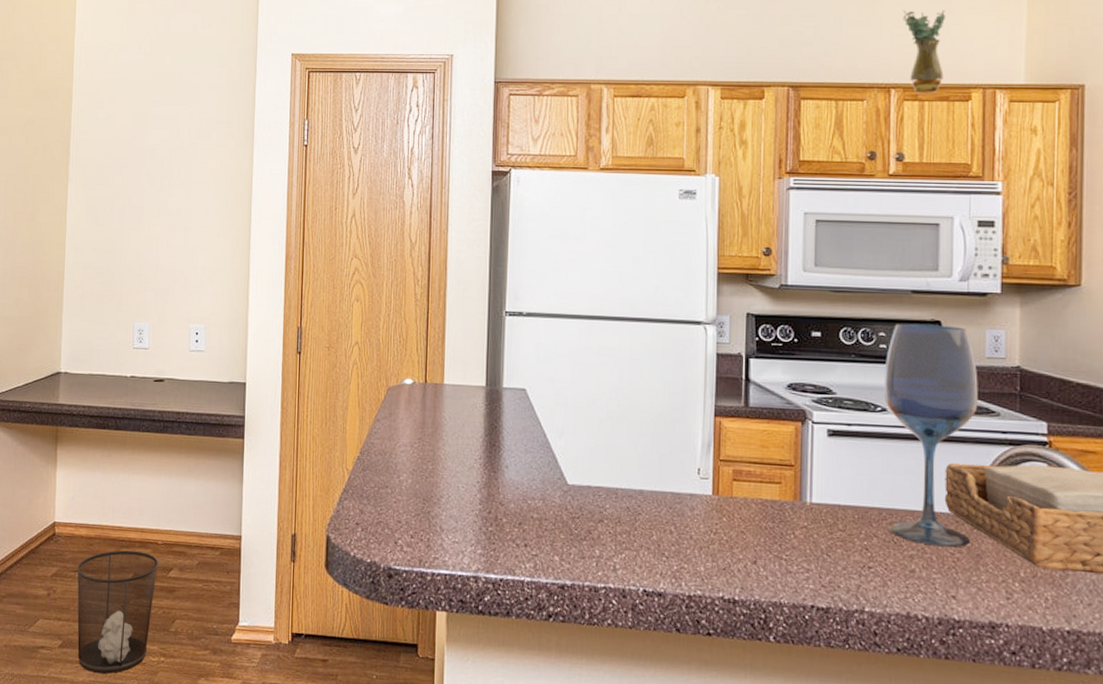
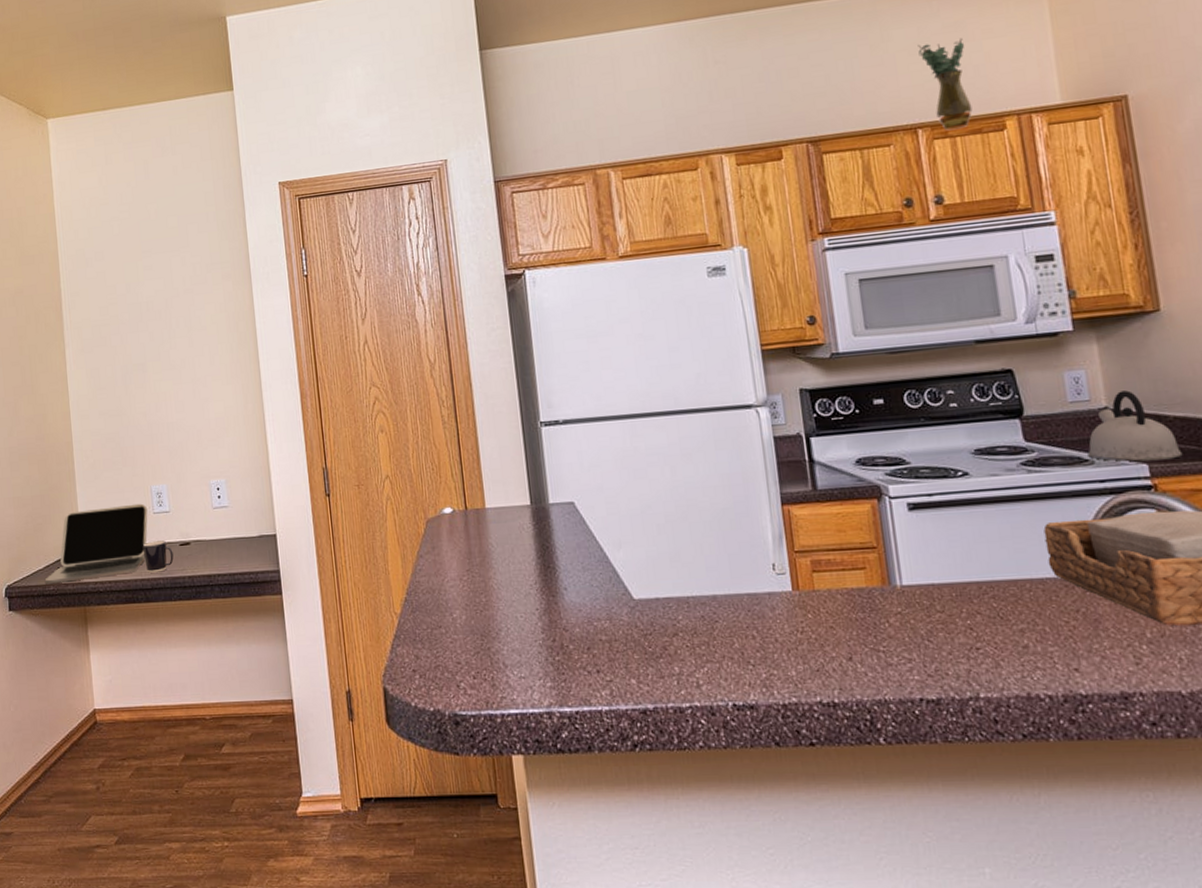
laptop: none [22,337,128,402] -> present [44,503,148,584]
waste bin: present [77,550,159,674] -> none [124,730,210,867]
mug: none [118,374,147,404] -> present [142,540,174,573]
wineglass: present [883,323,978,548] -> none [958,373,1084,616]
kettle: none [995,354,1079,421] -> present [1088,390,1183,462]

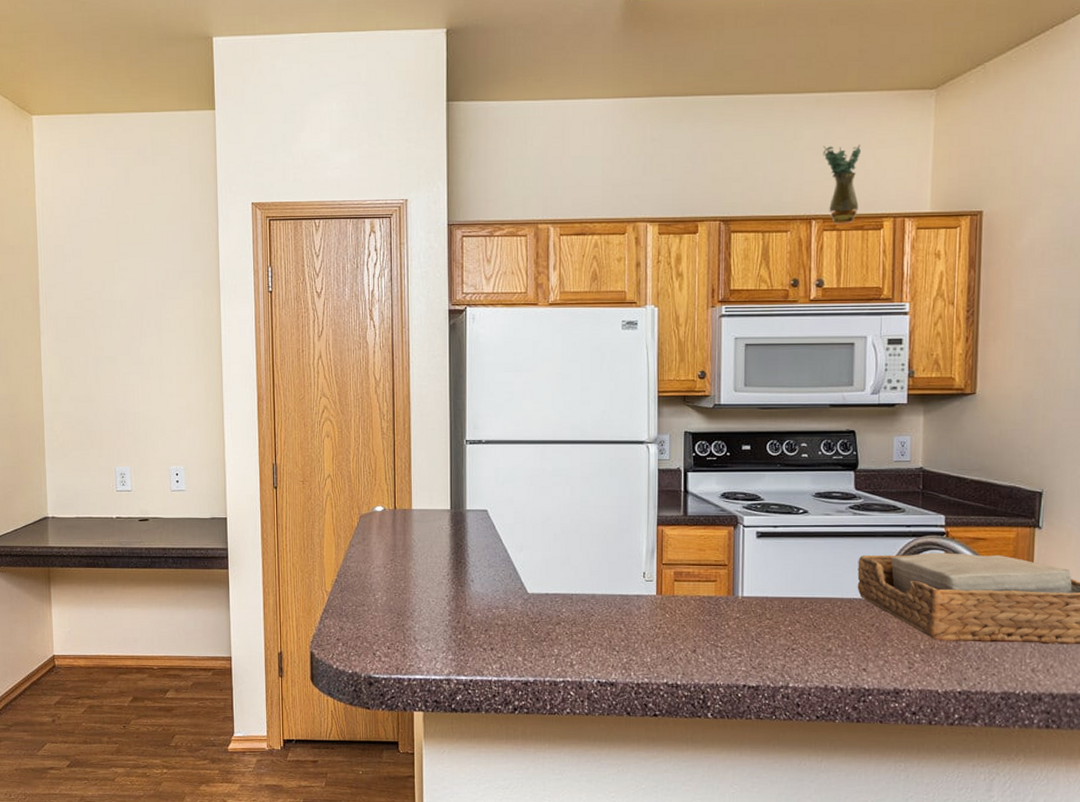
laptop: present [44,503,148,584] -> none [12,481,111,546]
mug: present [142,540,174,573] -> none [104,515,133,542]
kettle: present [1088,390,1183,462] -> none [901,456,972,513]

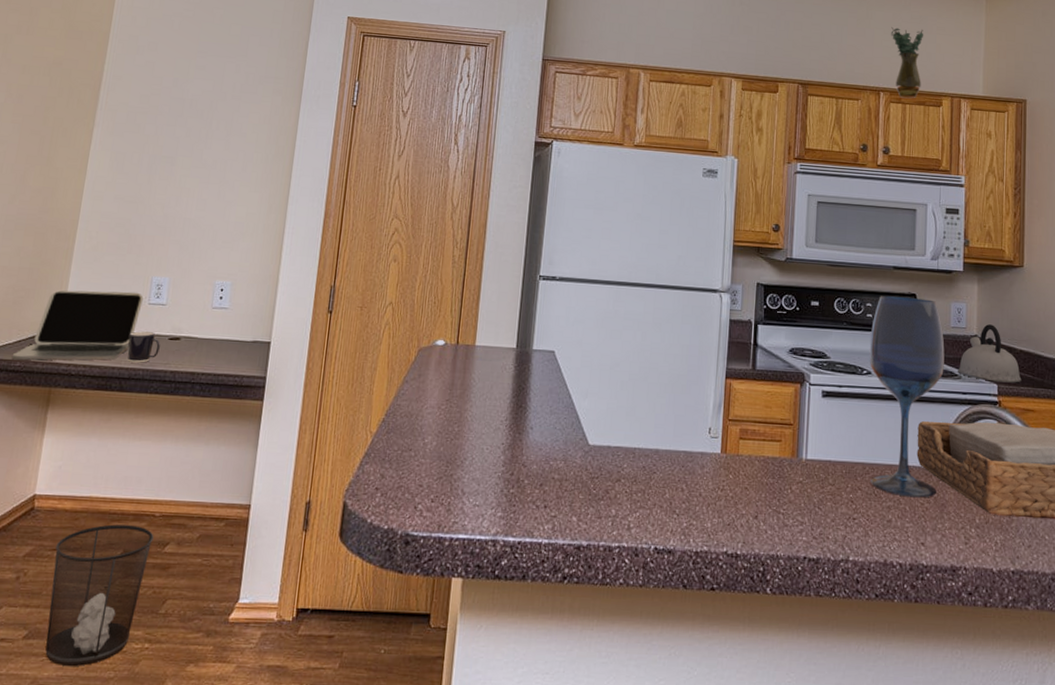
laptop: none [12,481,111,546] -> present [11,290,144,361]
waste bin: none [78,677,156,787] -> present [45,524,154,666]
mug: none [104,515,133,542] -> present [127,331,161,363]
wineglass: none [805,434,887,628] -> present [869,295,945,498]
kettle: none [901,456,972,513] -> present [958,324,1022,383]

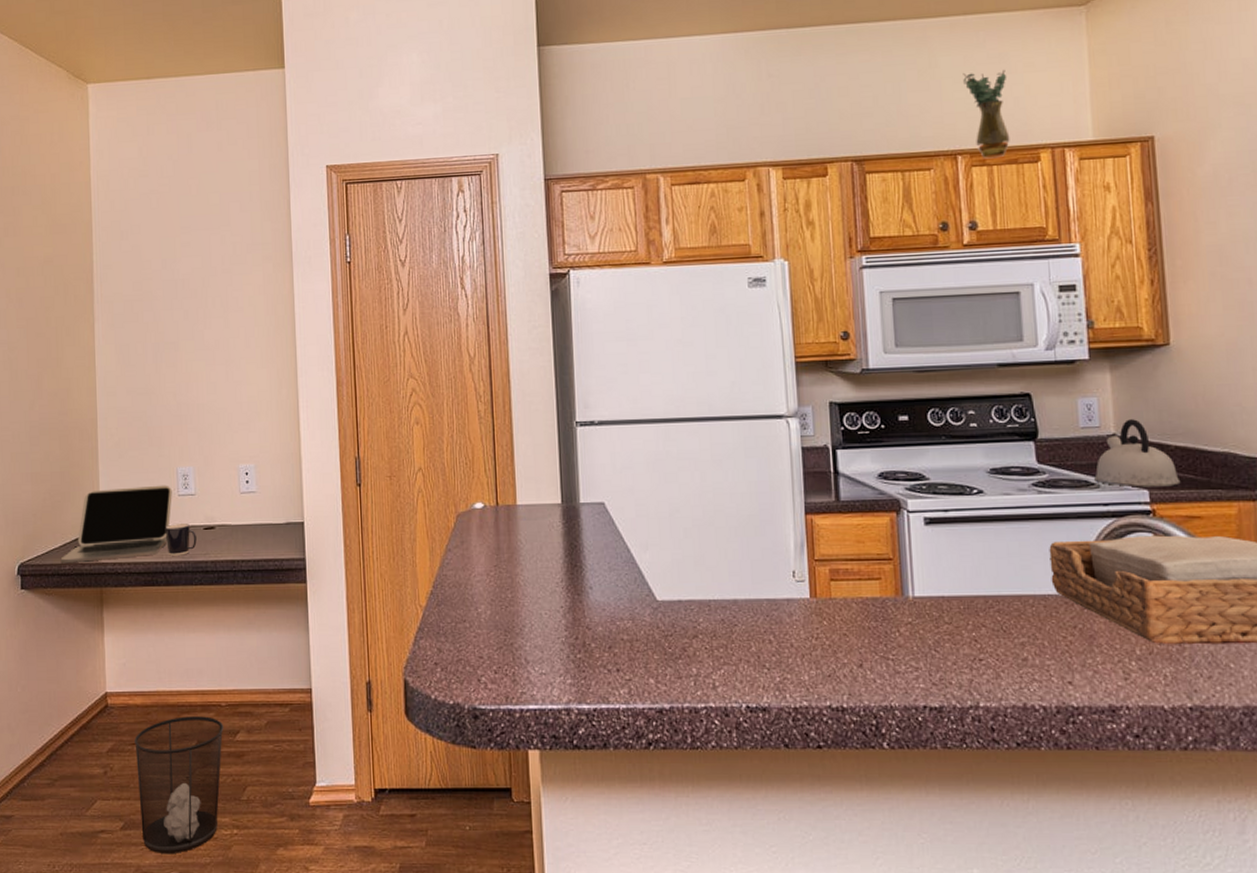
wineglass: present [869,295,945,498] -> none [977,398,1081,631]

